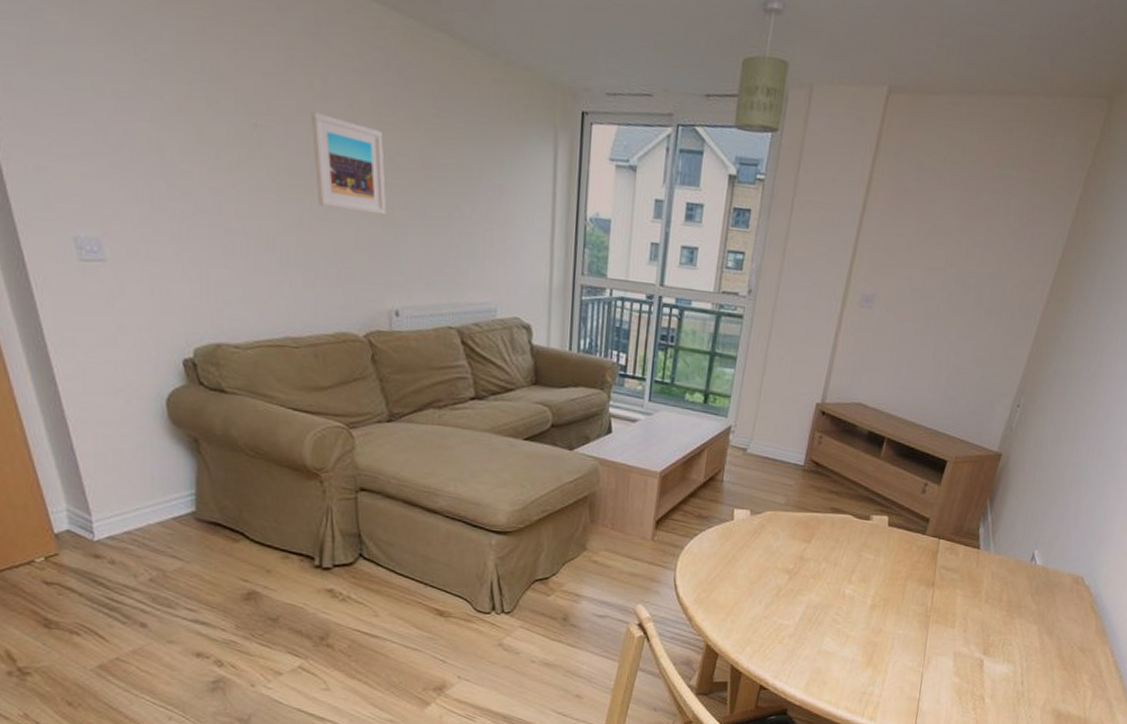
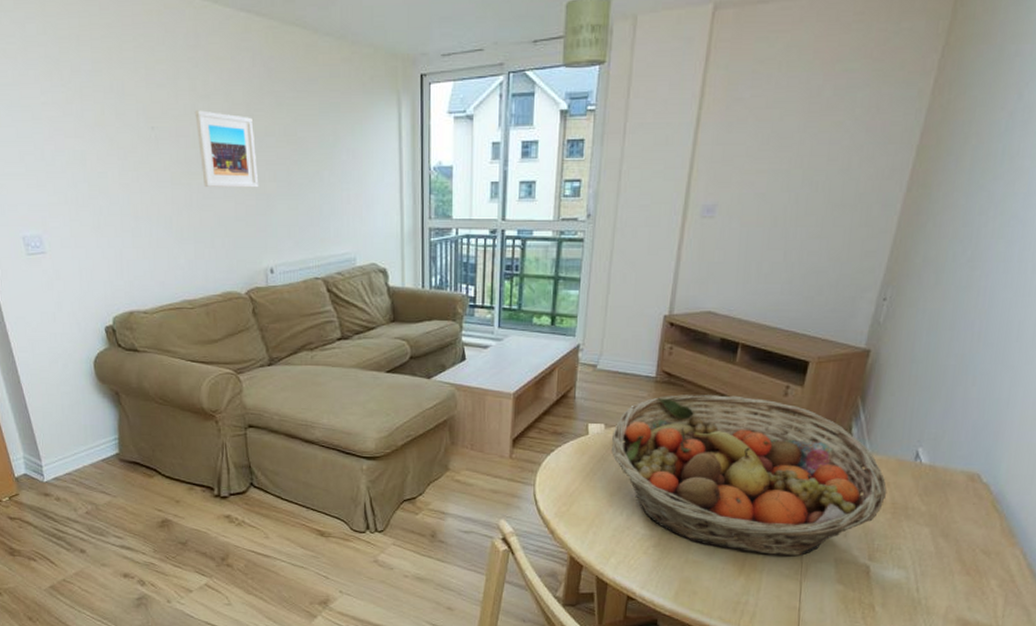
fruit basket: none [755,485,1005,650] -> present [612,395,887,557]

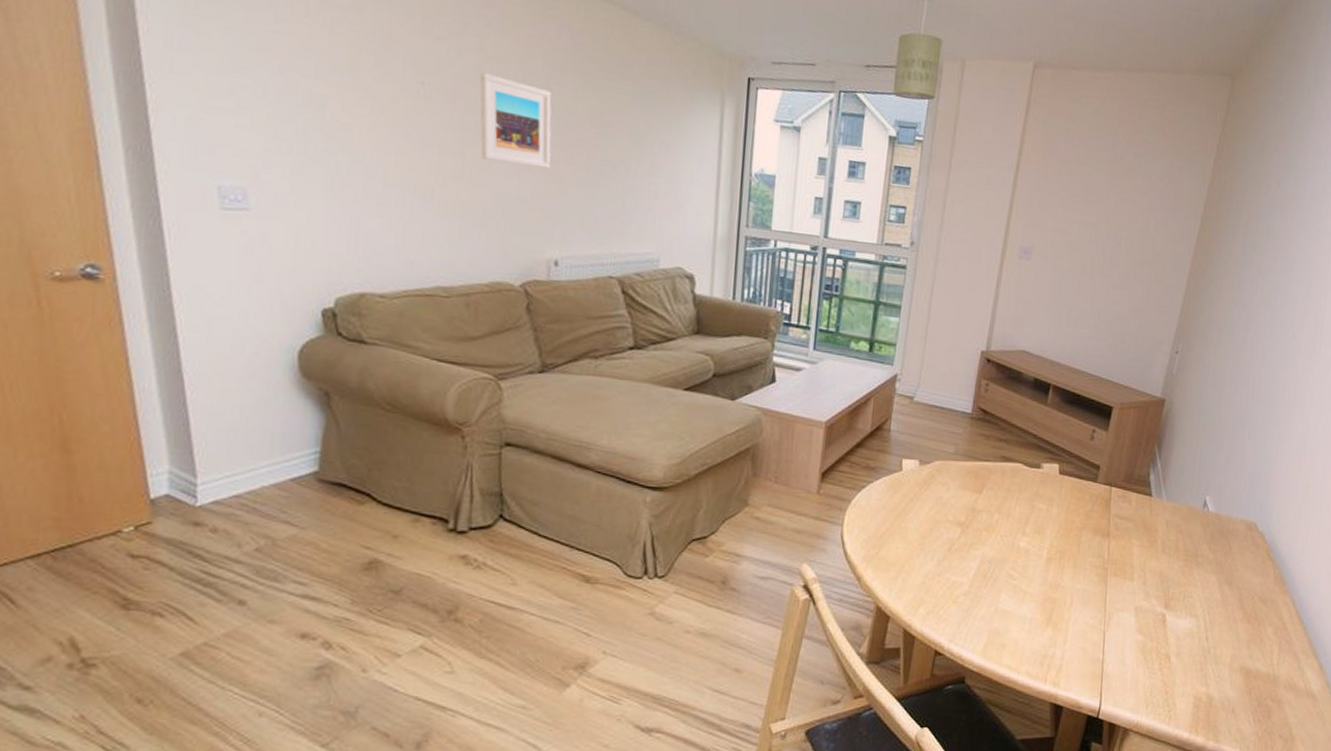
fruit basket: present [612,395,887,557] -> none [925,433,1180,605]

